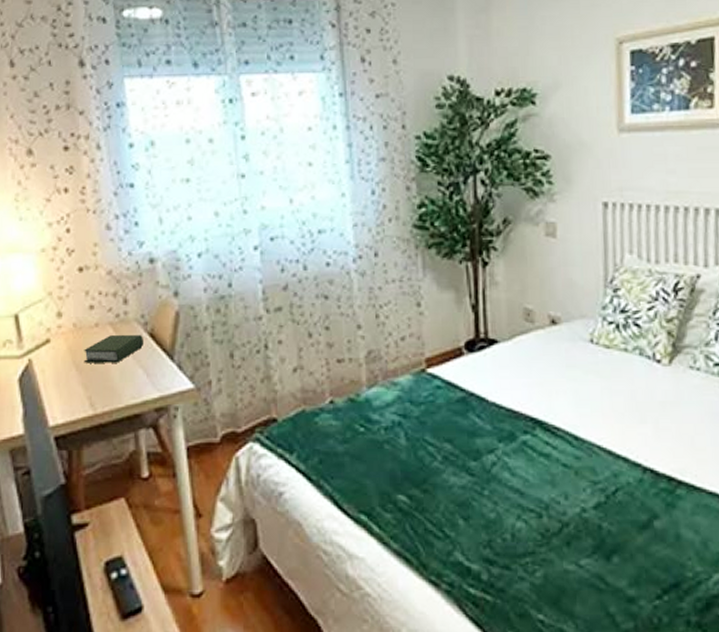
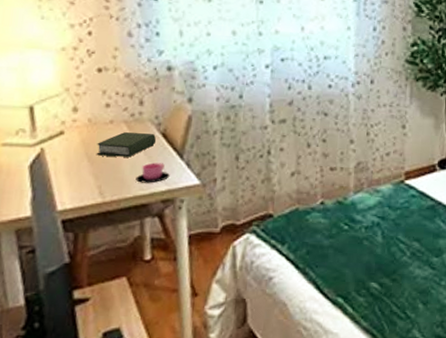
cup: none [126,365,161,391] -> present [135,162,170,184]

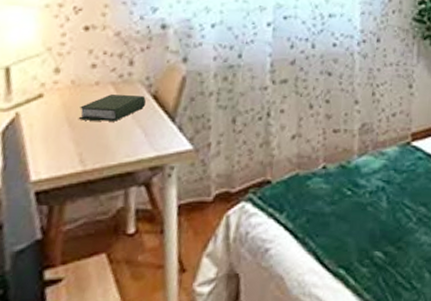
cup: present [135,162,170,184] -> none [121,126,160,150]

